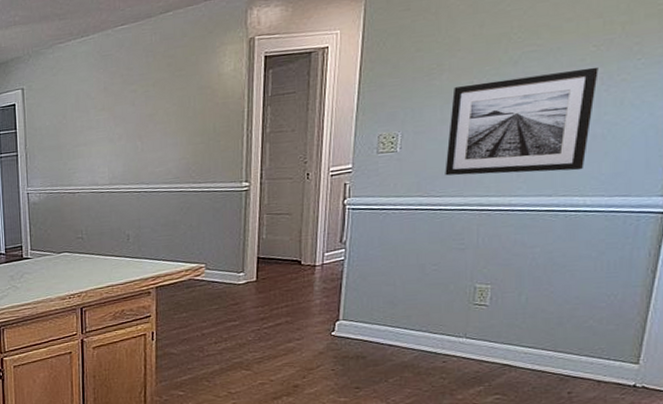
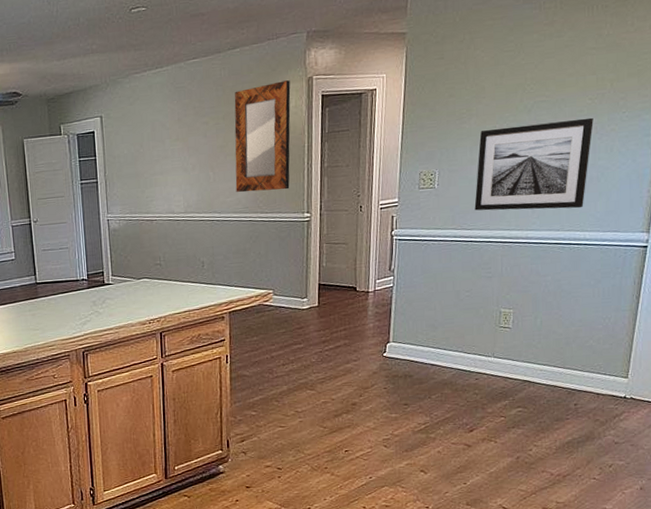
home mirror: none [165,42,229,162] -> present [234,80,291,192]

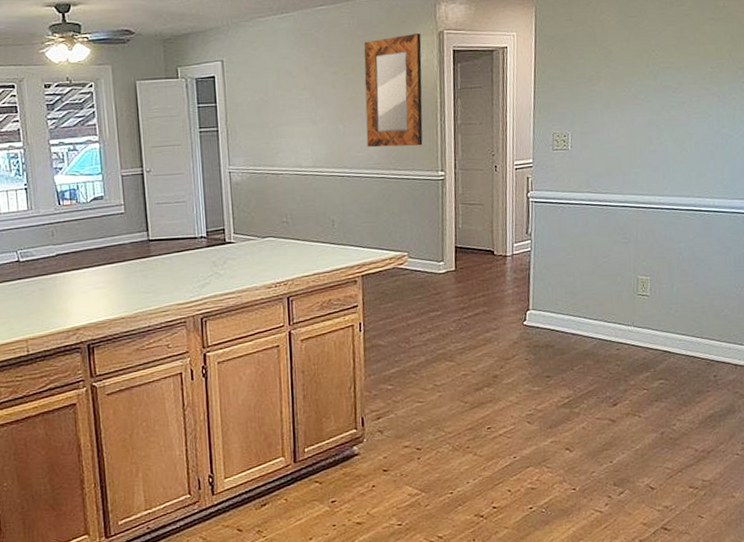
wall art: present [474,117,594,211] -> none [607,86,716,175]

